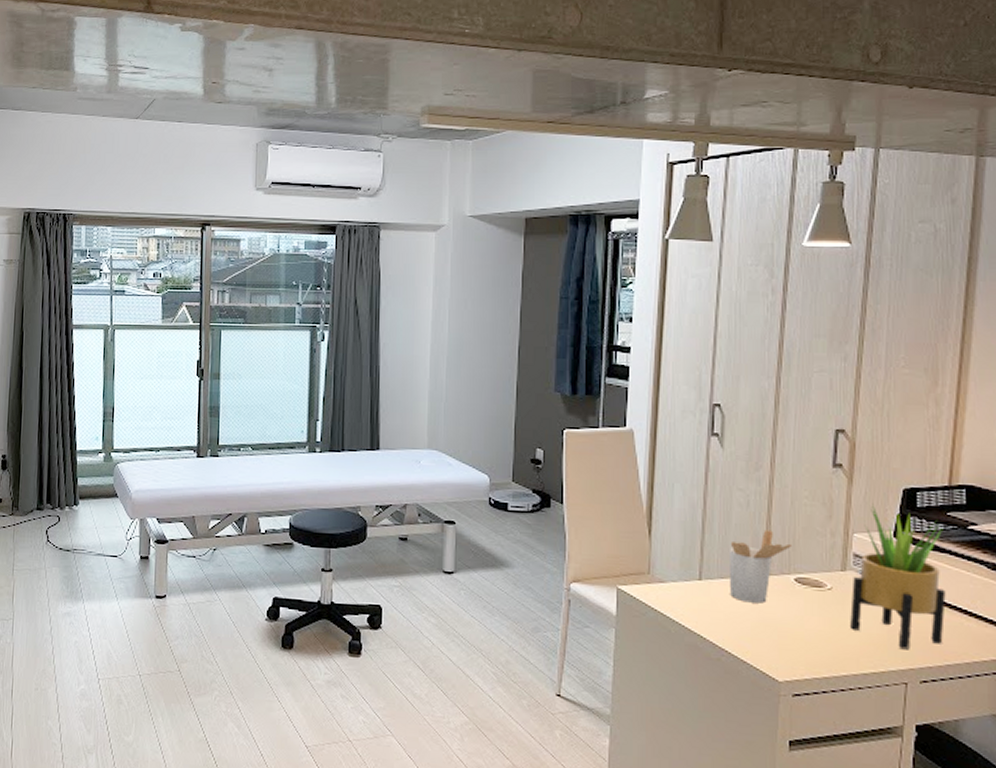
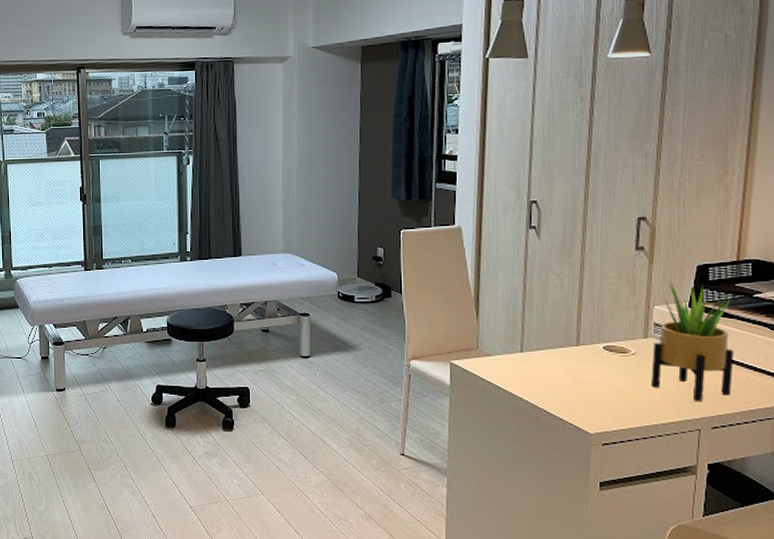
utensil holder: present [730,529,791,604] -> none [547,306,600,369]

